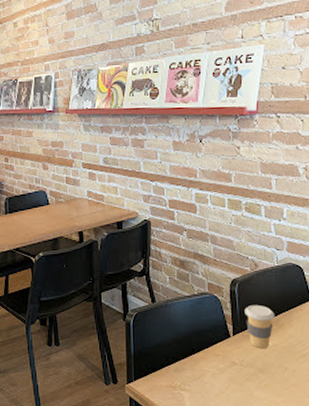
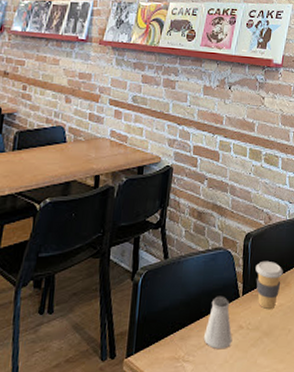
saltshaker: none [197,335,227,382] -> present [203,296,233,350]

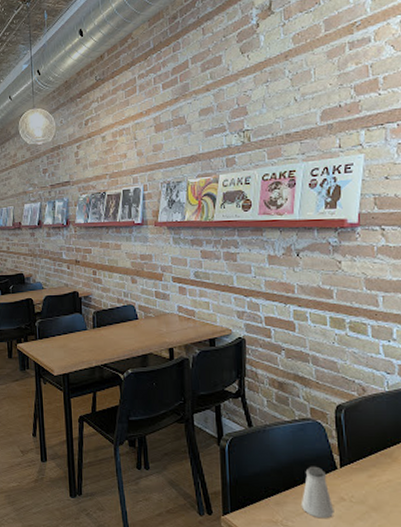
coffee cup: present [255,260,283,309] -> none [352,433,388,484]

